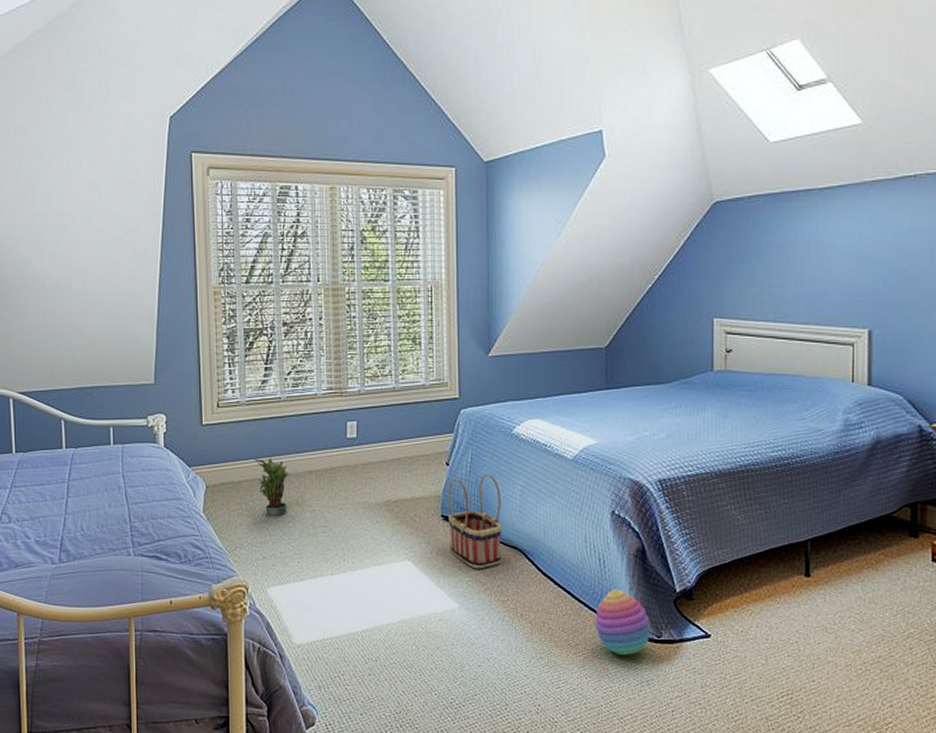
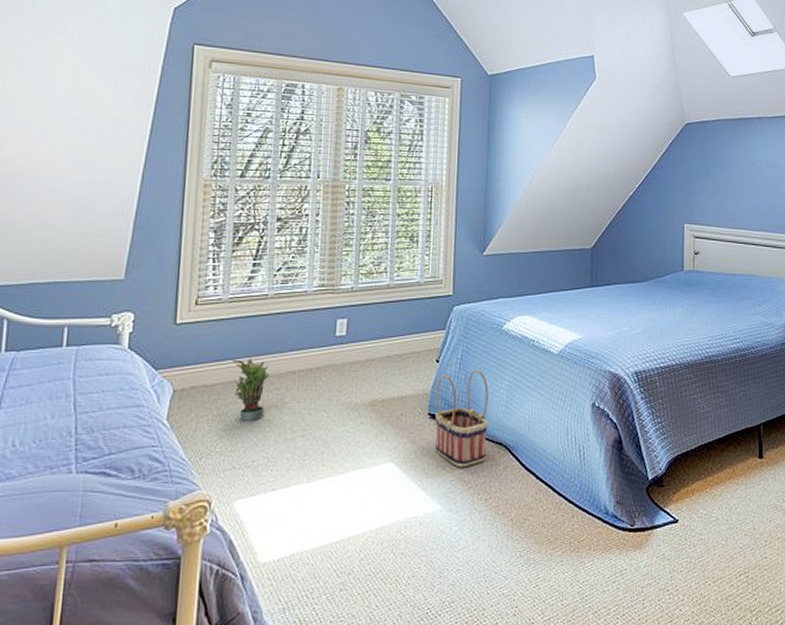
stacking toy: present [595,589,651,655] -> none [573,480,625,547]

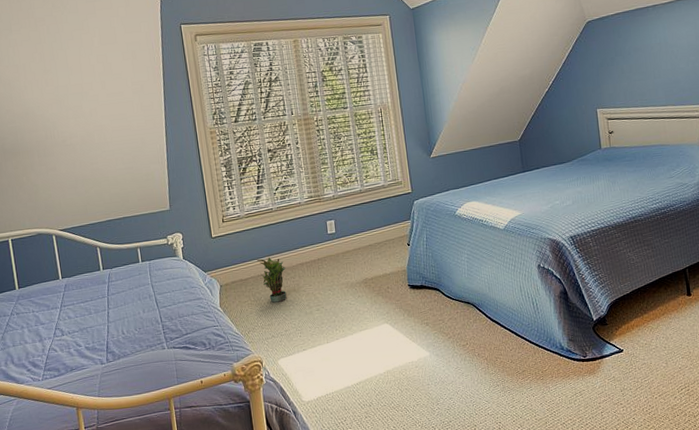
basket: present [435,370,489,468] -> none [411,248,458,323]

